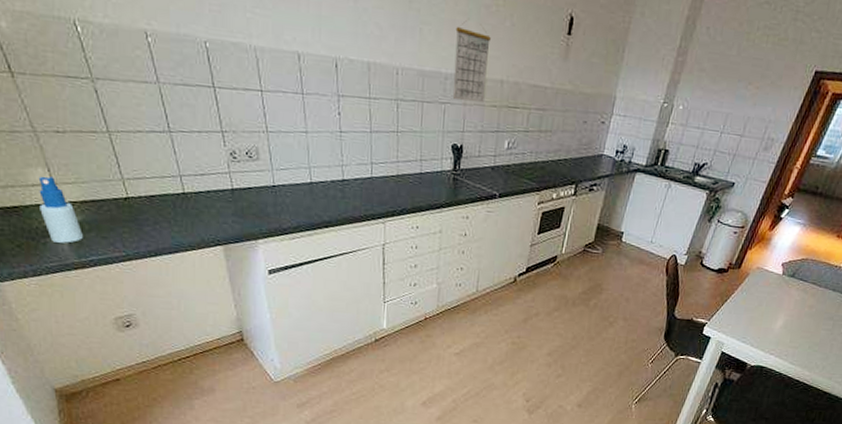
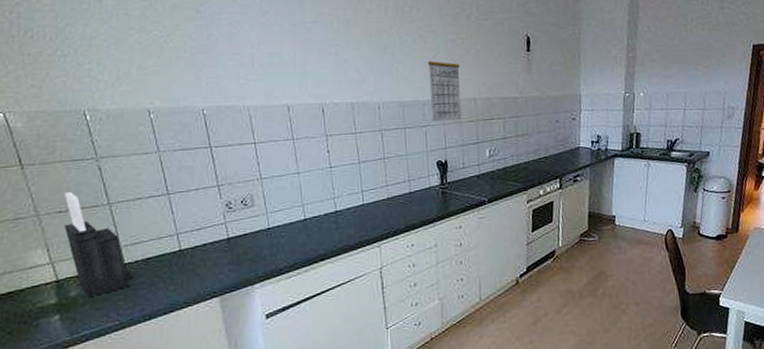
spray bottle: present [38,176,83,243] -> none [35,256,77,323]
knife block: none [61,112,138,226] -> present [65,192,133,298]

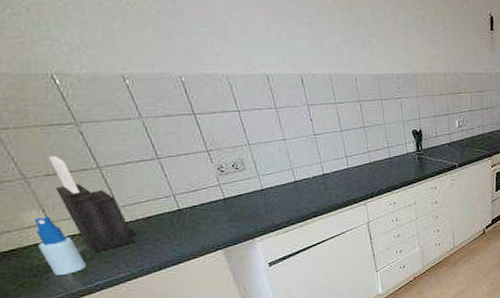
spray bottle: none [35,256,77,323] -> present [34,216,86,276]
calendar: present [427,55,461,122] -> none [399,30,433,94]

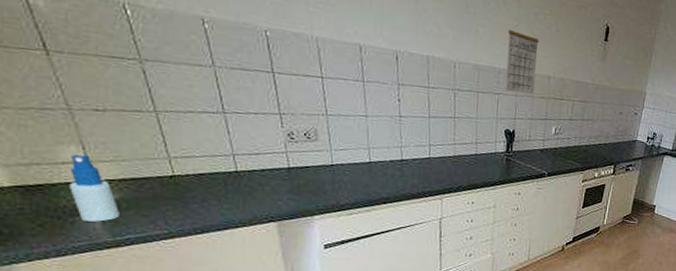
knife block: present [49,156,137,253] -> none [102,91,184,204]
calendar: none [399,30,433,94] -> present [505,25,539,95]

